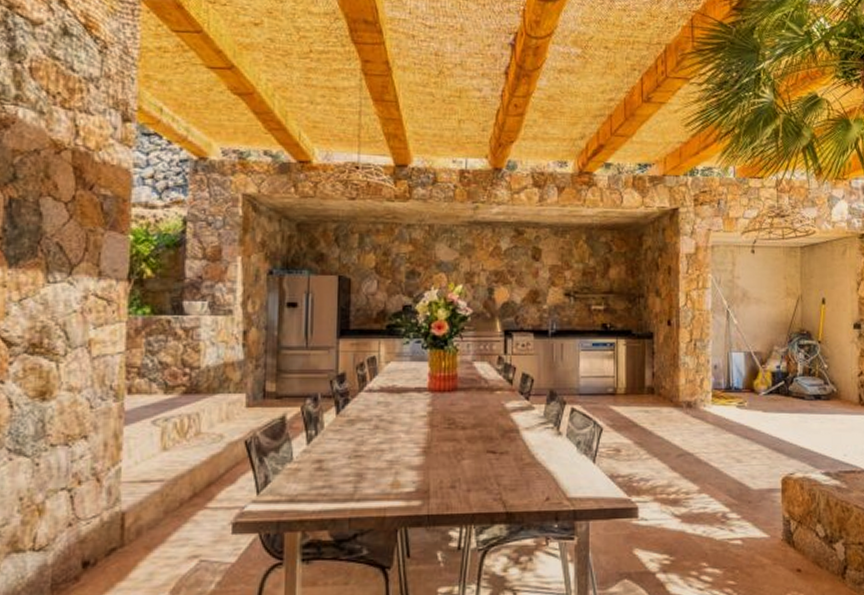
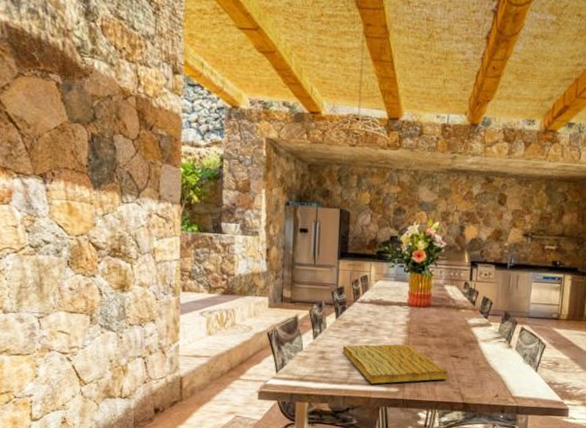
cutting board: none [346,441,485,499] -> present [342,344,449,384]

